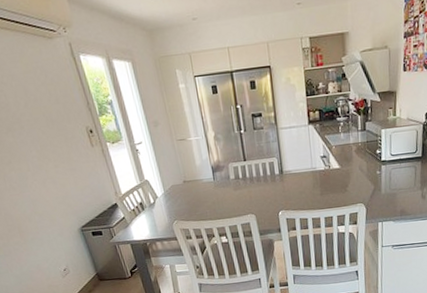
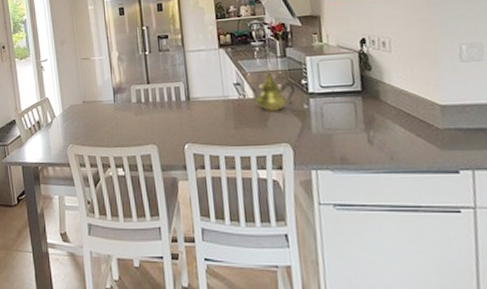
teapot: none [333,141,372,179] -> present [248,68,296,111]

